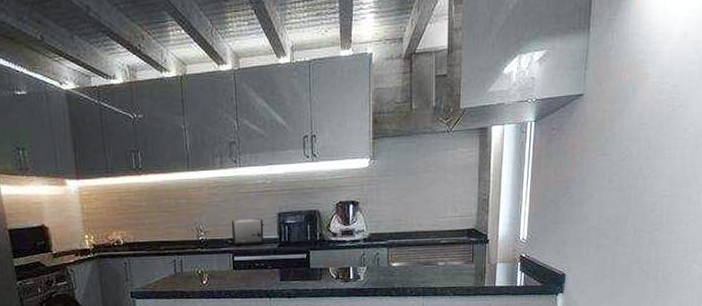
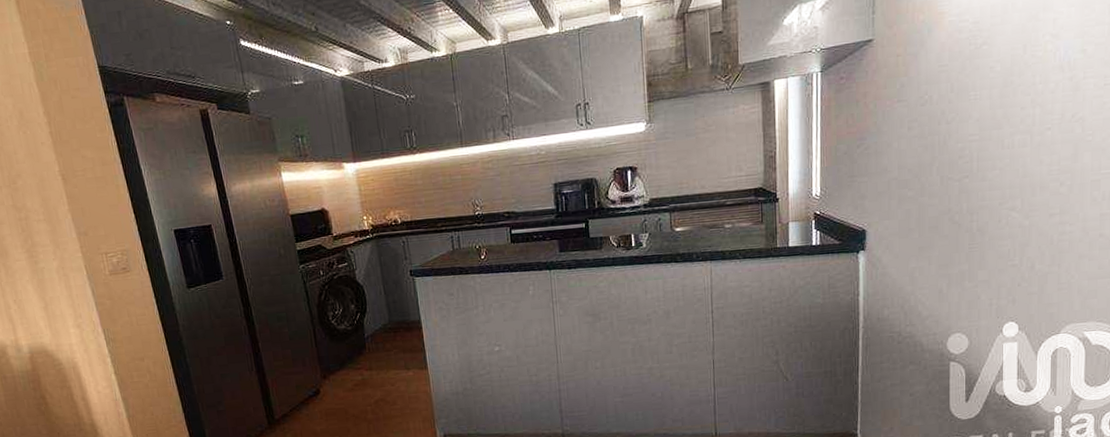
toaster: present [231,219,264,246] -> none [507,190,541,219]

